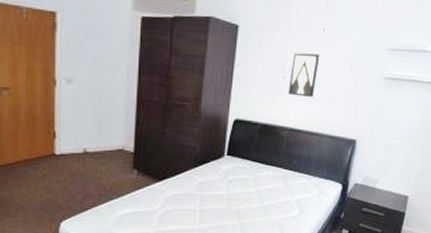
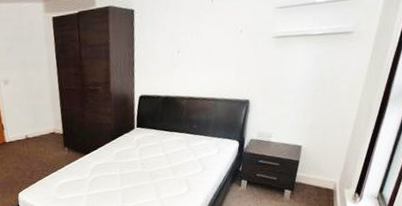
wall art: present [288,53,320,98] -> none [183,24,210,67]

